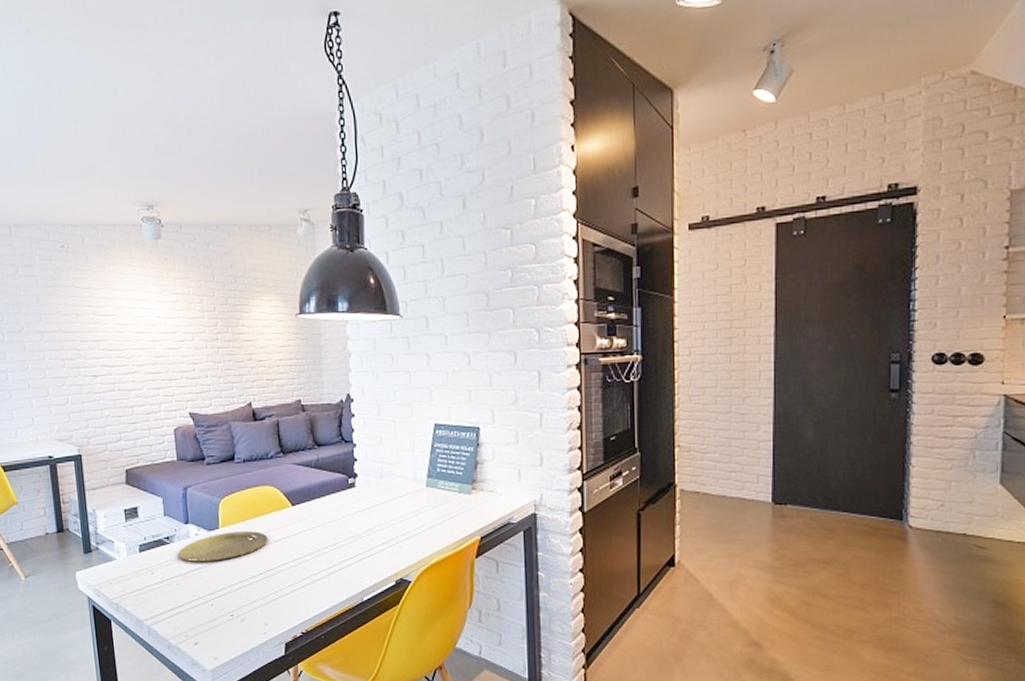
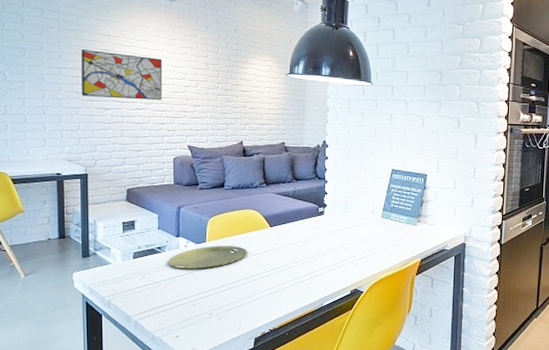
wall art: none [62,307,155,363] -> present [81,50,162,101]

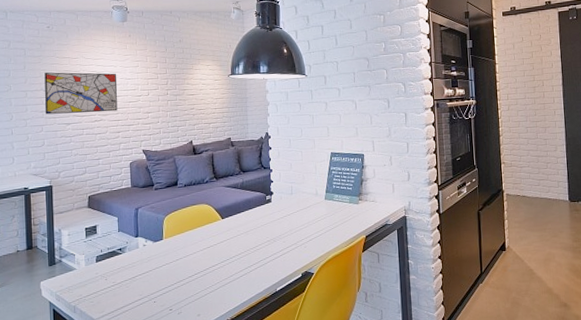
plate: present [168,245,247,269] -> none [128,240,202,268]

